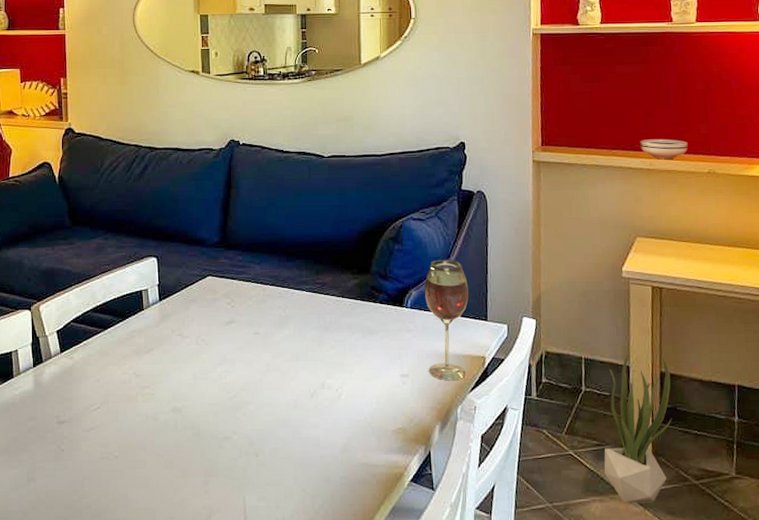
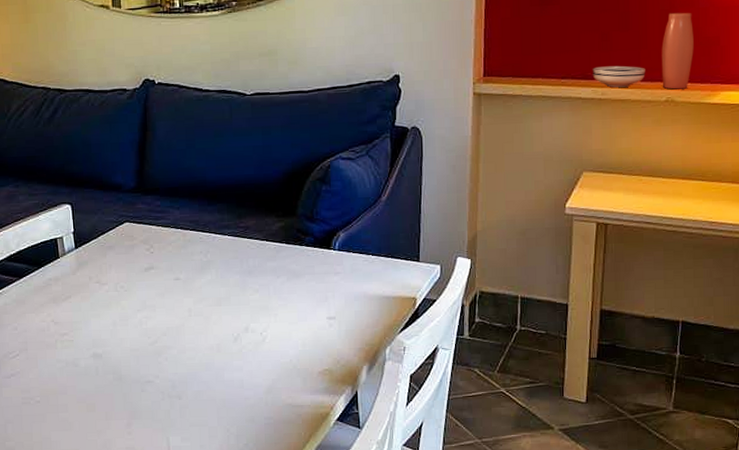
wineglass: present [424,260,469,381] -> none [353,200,400,323]
potted plant: present [604,355,672,503] -> none [536,293,612,438]
vase: none [701,92,730,162] -> present [661,12,694,90]

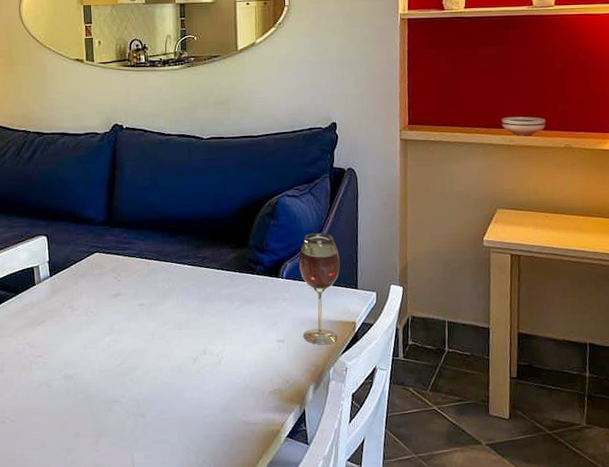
wineglass: none [353,200,400,323] -> present [298,233,340,345]
vase: present [661,12,694,90] -> none [558,71,586,138]

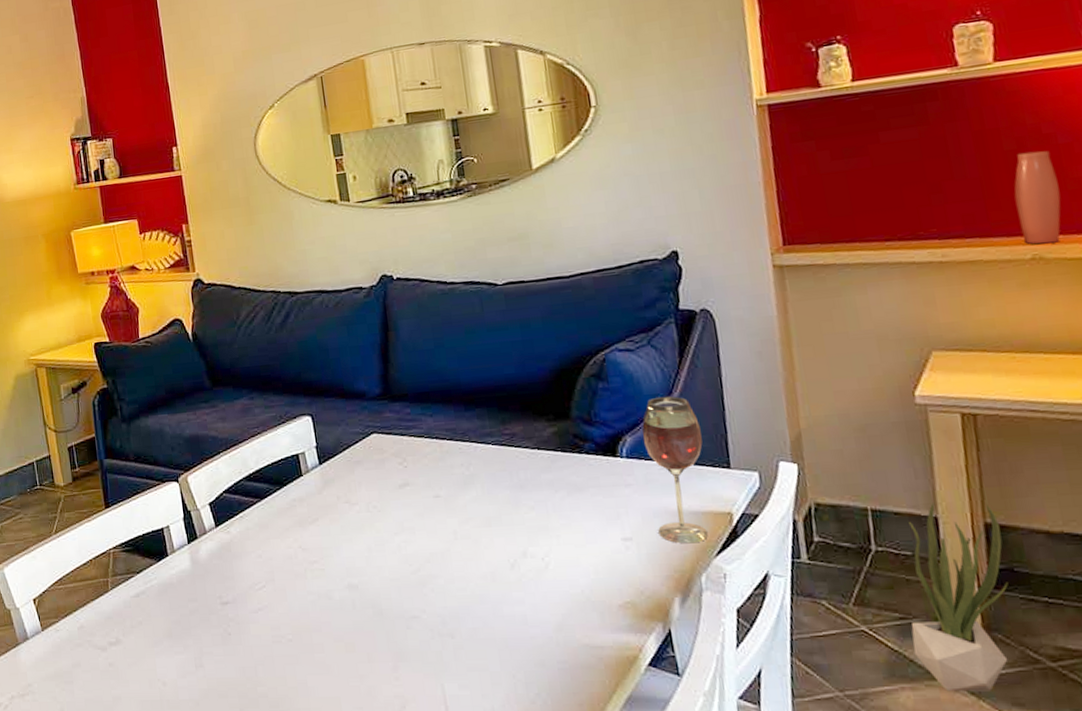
potted plant: none [465,318,528,453] -> present [909,503,1008,692]
bowl: present [501,116,546,135] -> none [924,220,998,248]
vase: none [558,71,586,138] -> present [1014,150,1061,245]

